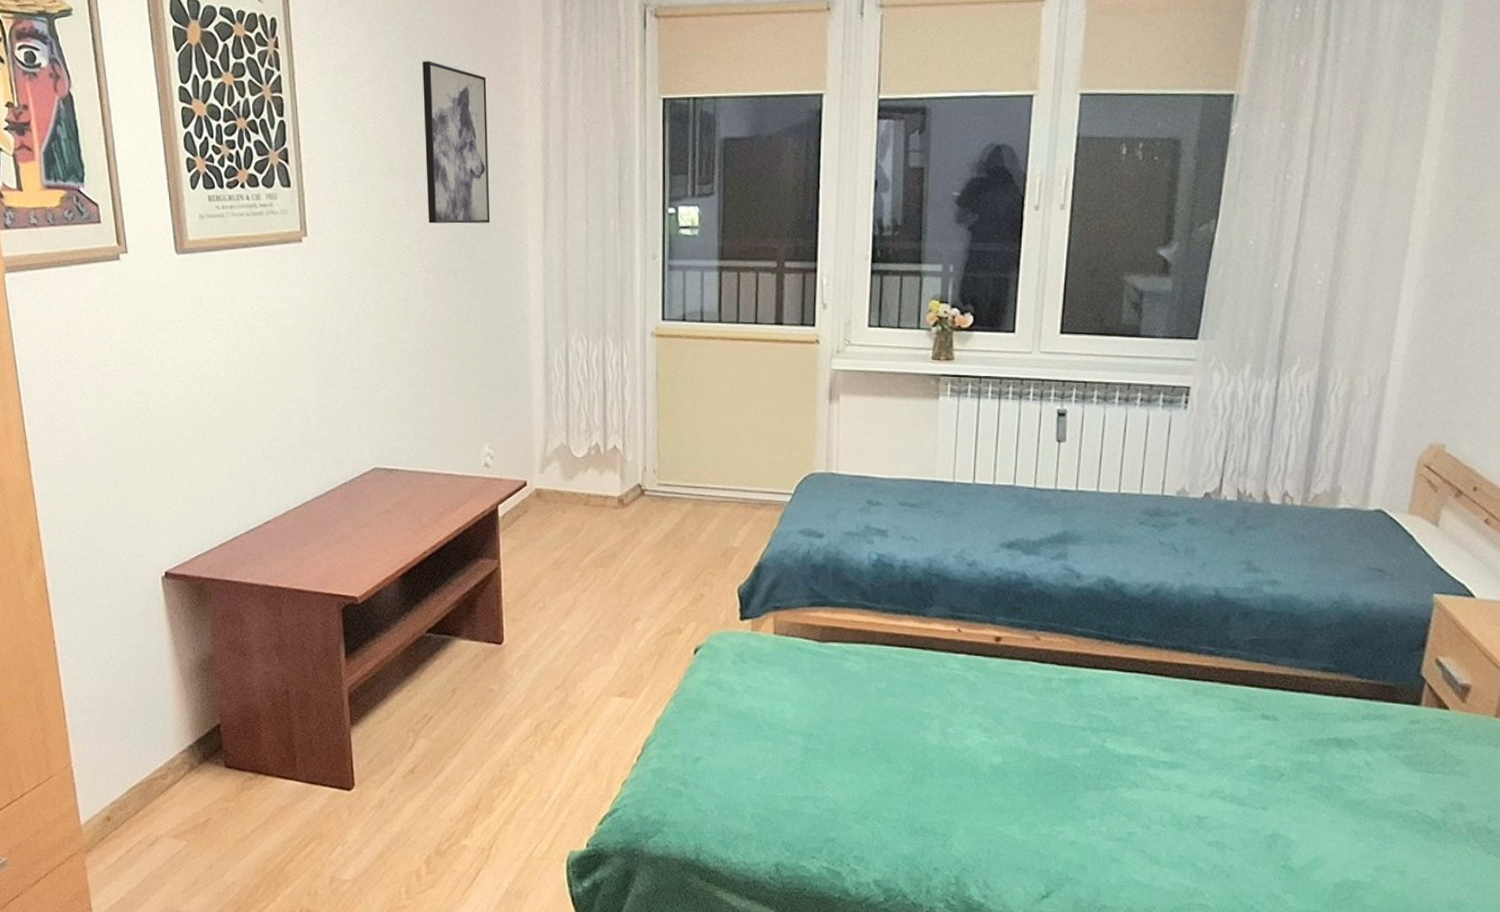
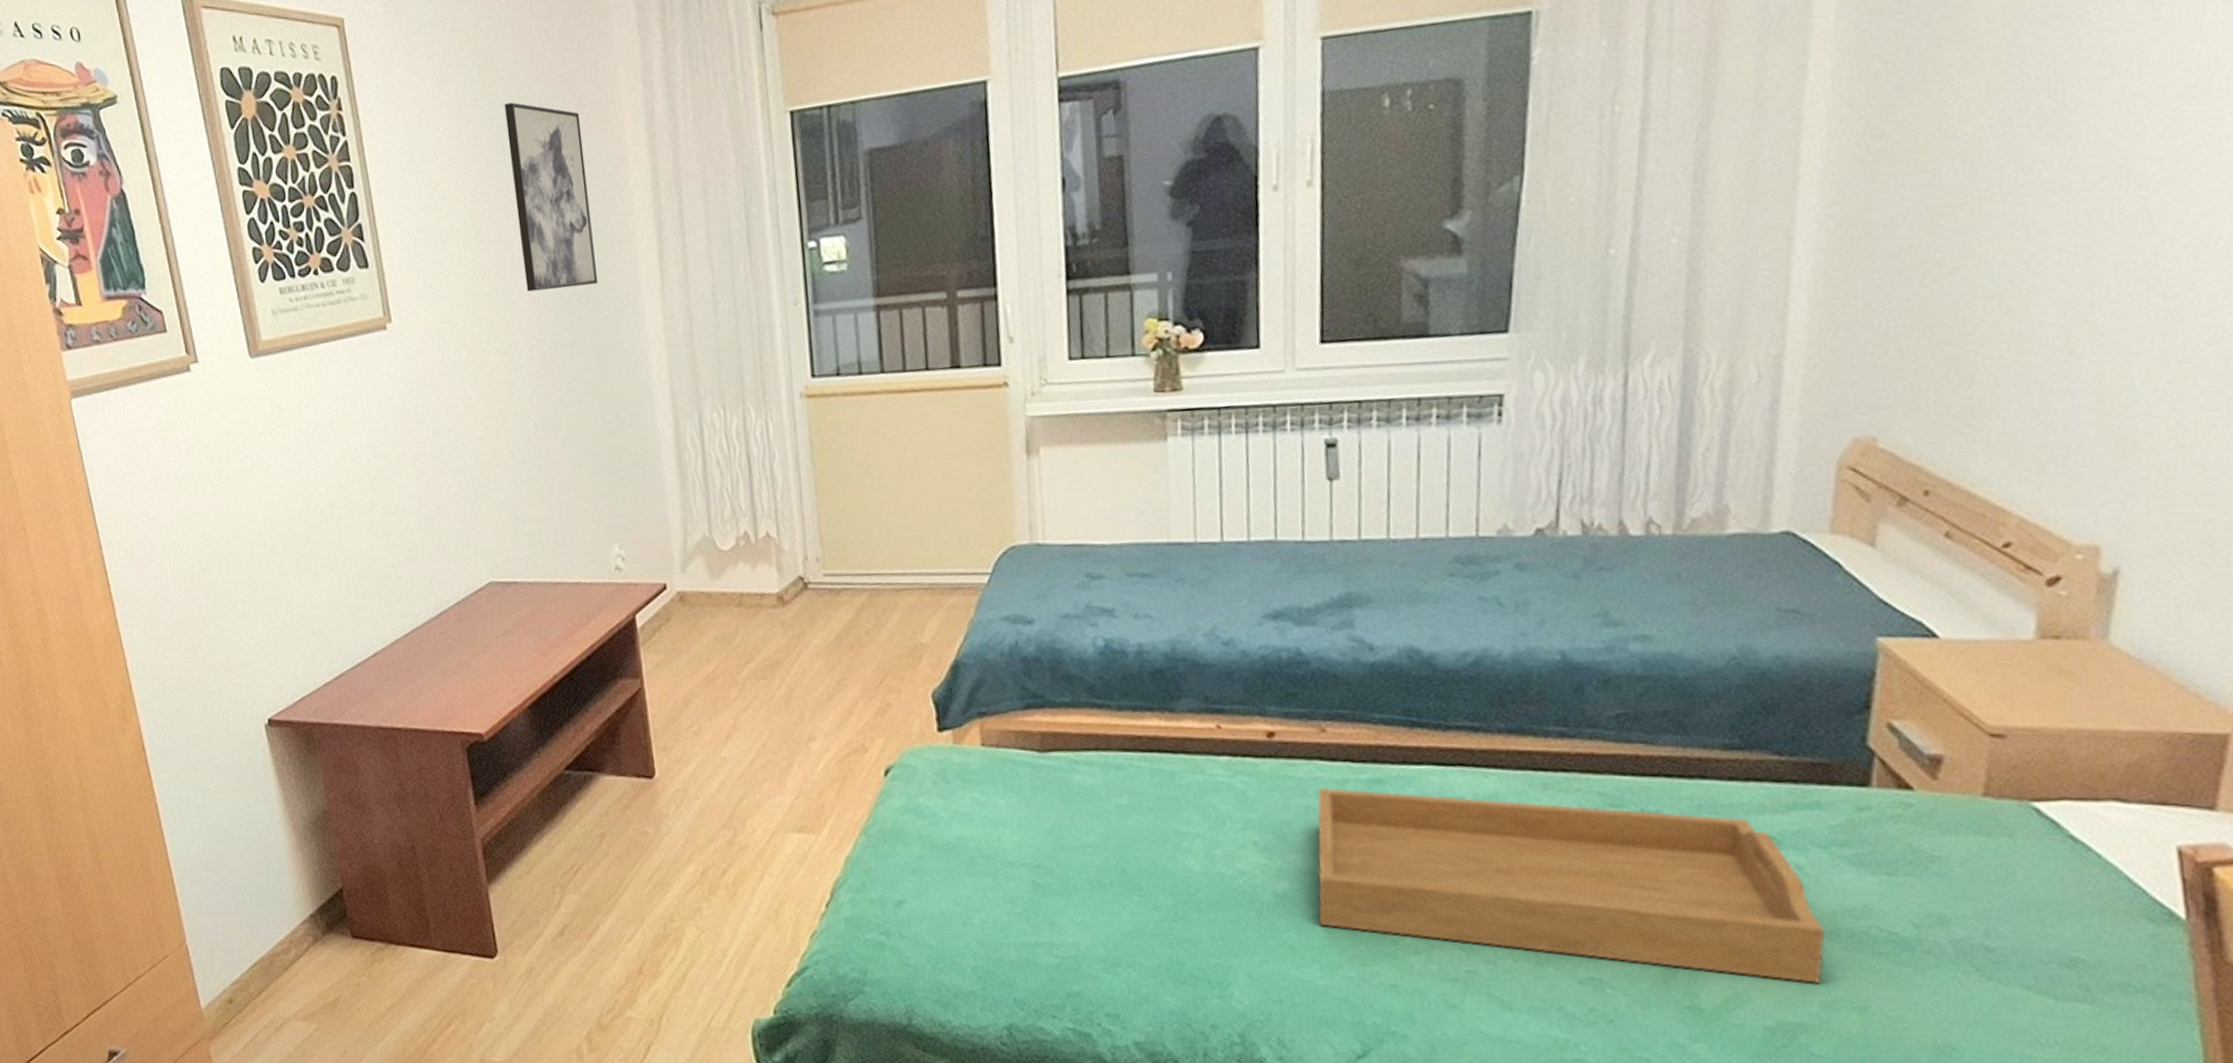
serving tray: none [1022,683,1382,852] -> present [1317,787,1826,983]

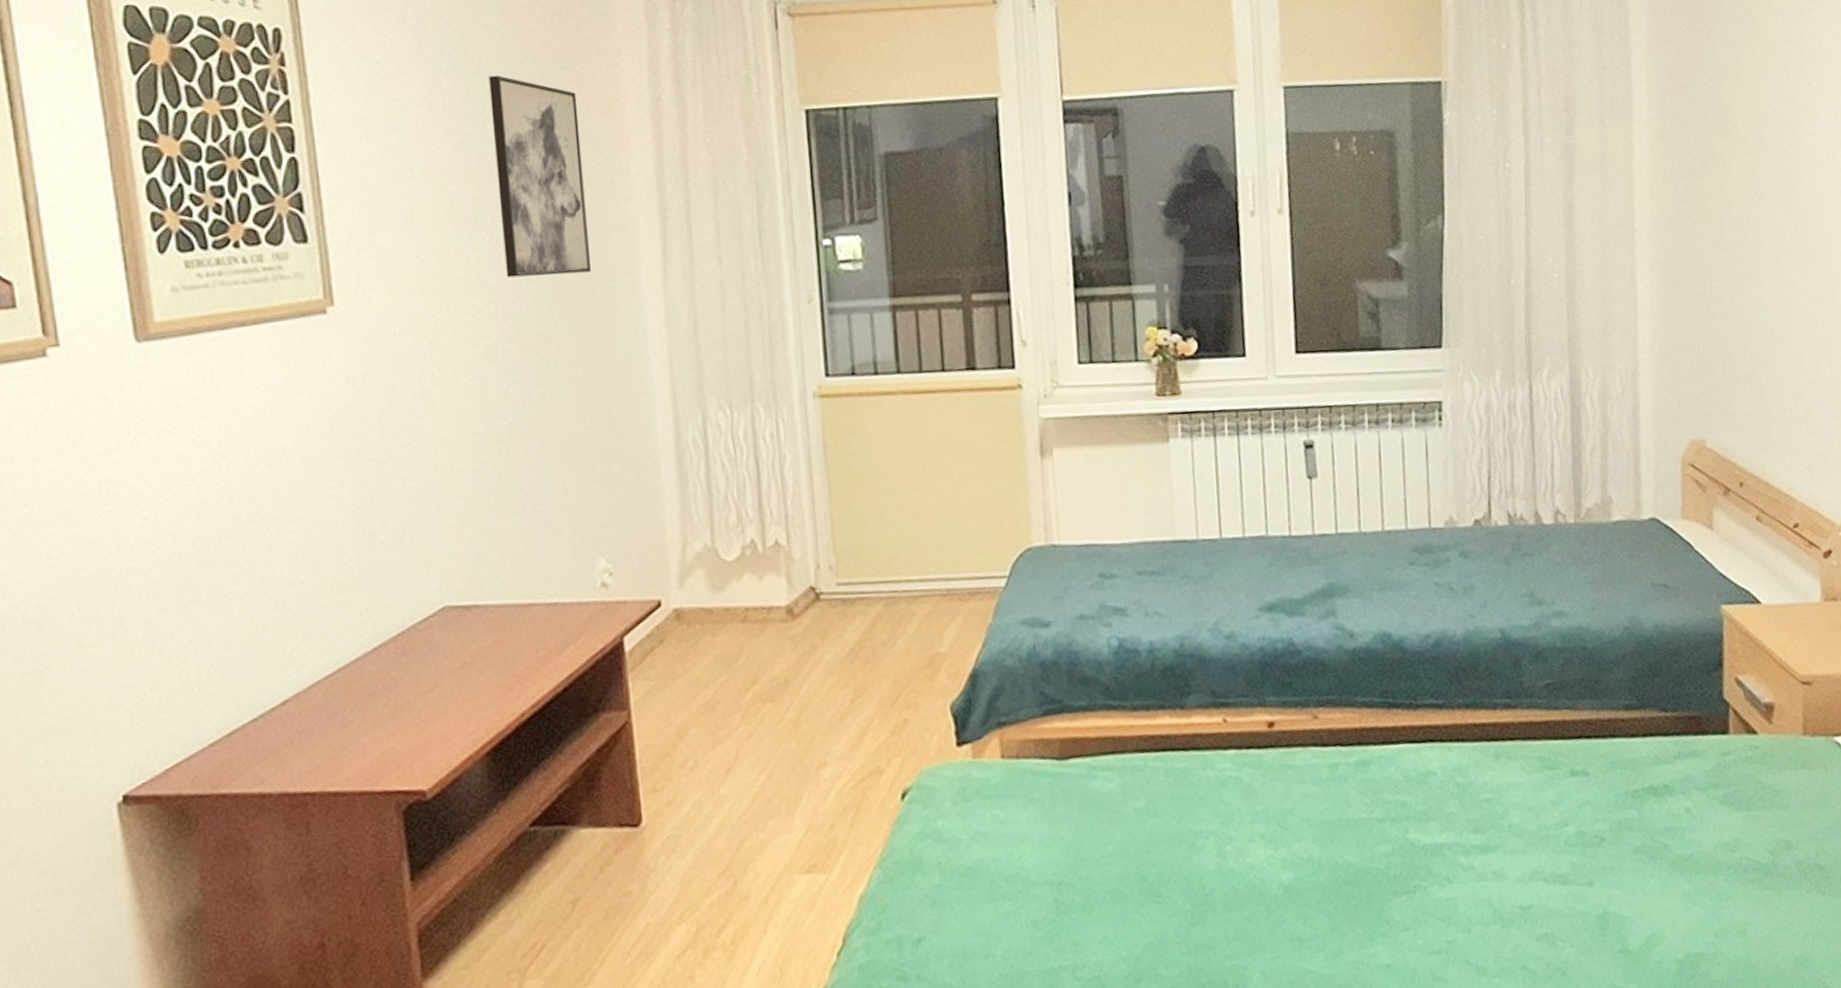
serving tray: present [1317,787,1826,983] -> none [1314,770,1713,916]

